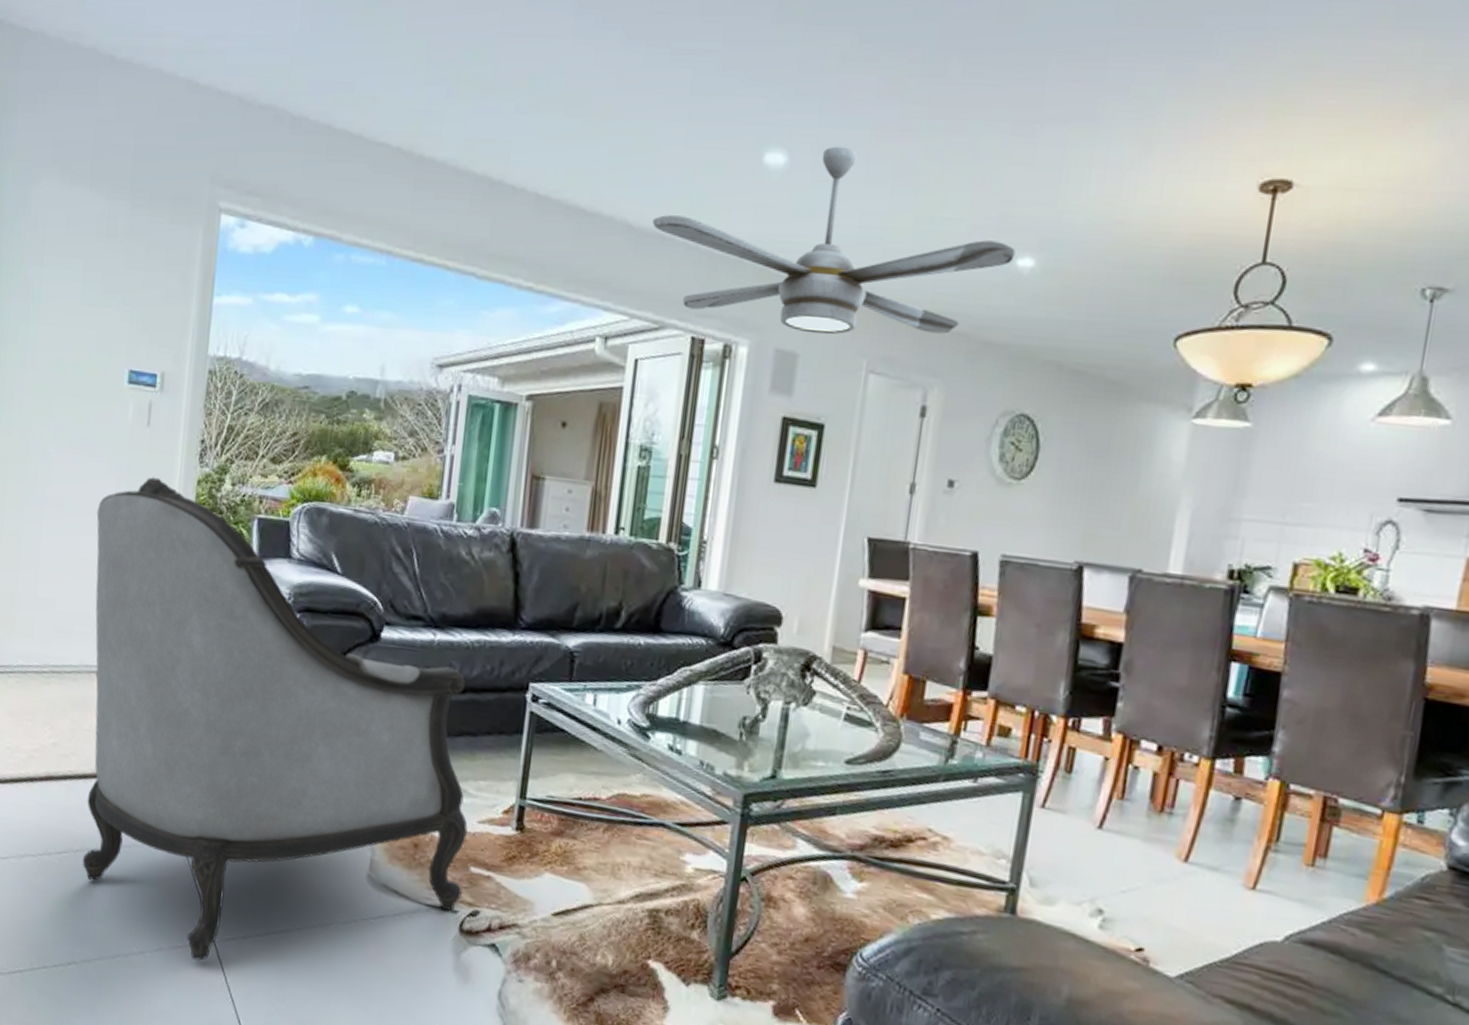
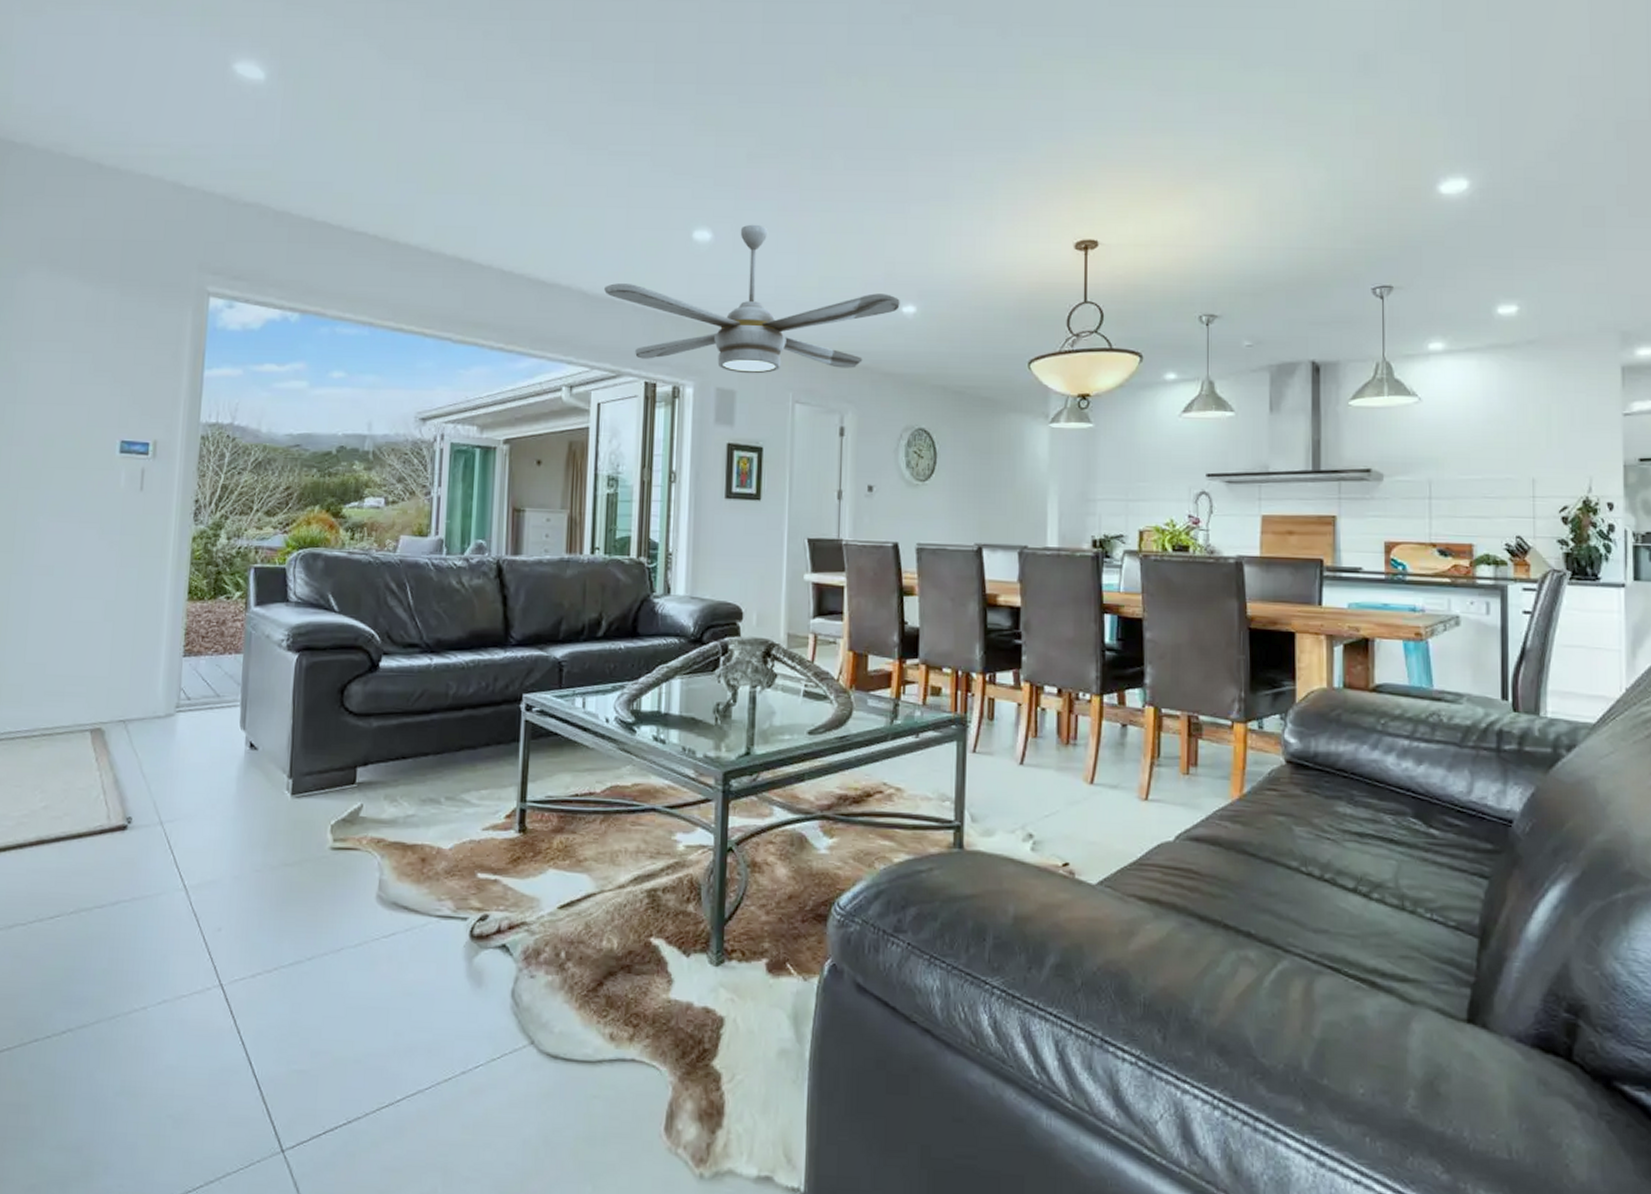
armchair: present [82,477,468,961] -> none [77,538,473,1007]

